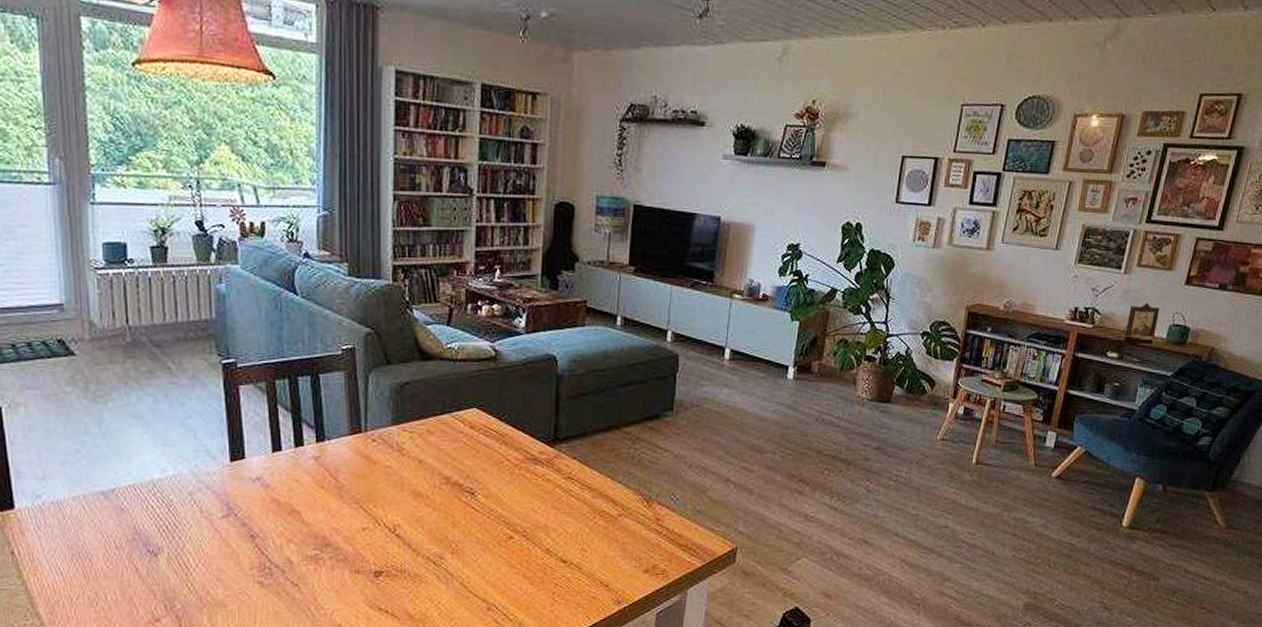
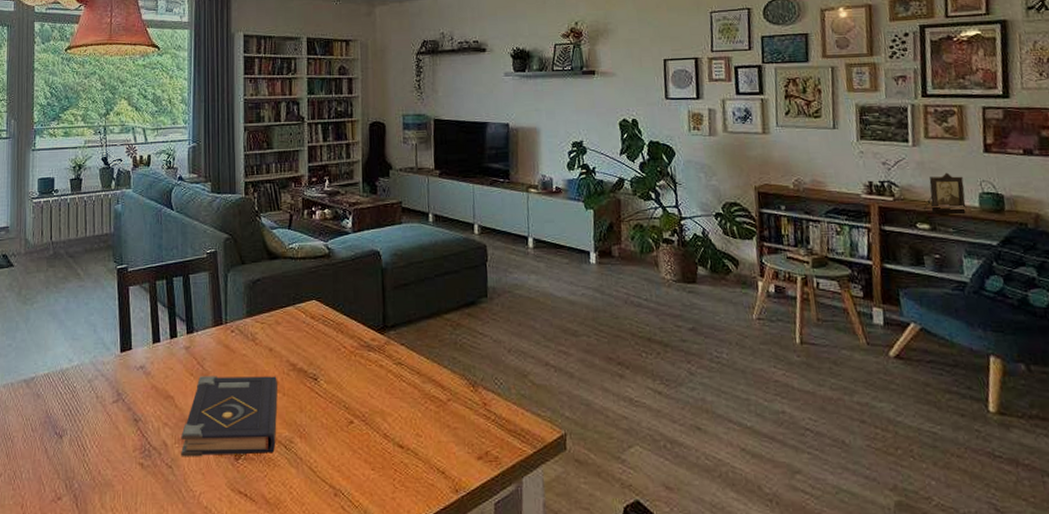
book: none [309,489,428,574] -> present [181,376,279,456]

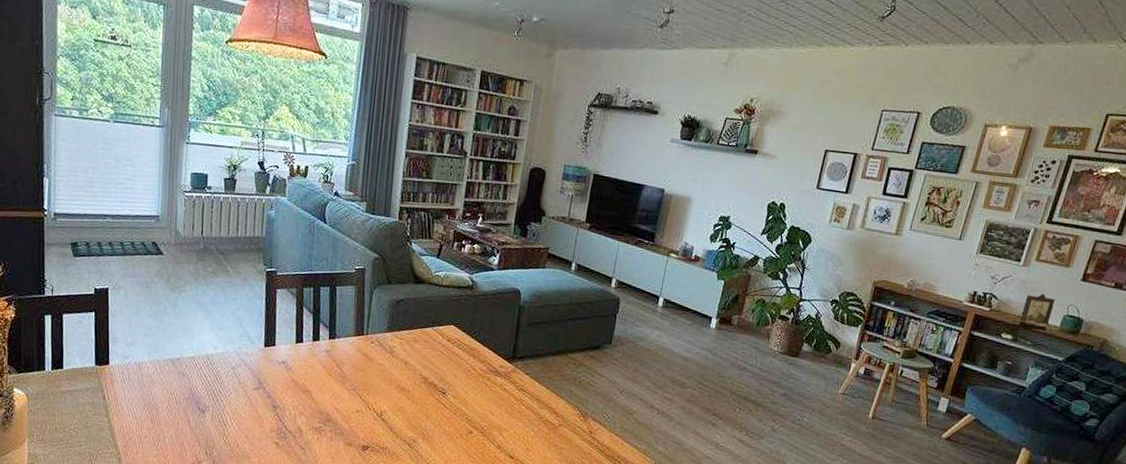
book: present [181,376,279,456] -> none [314,377,410,449]

